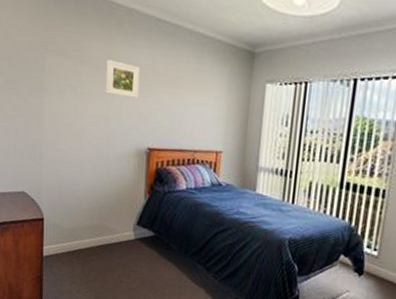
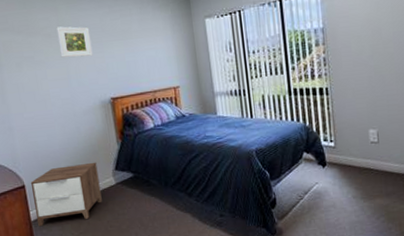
nightstand: none [49,207,119,268] -> present [30,162,102,227]

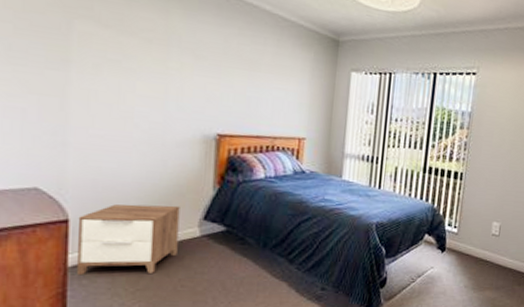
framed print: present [56,26,93,58] -> none [160,33,208,79]

